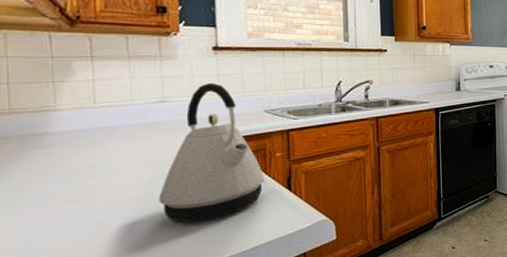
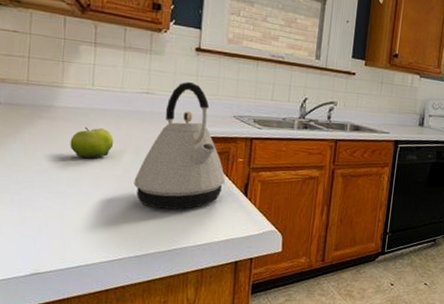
fruit: none [73,148,129,184] -> present [70,127,114,158]

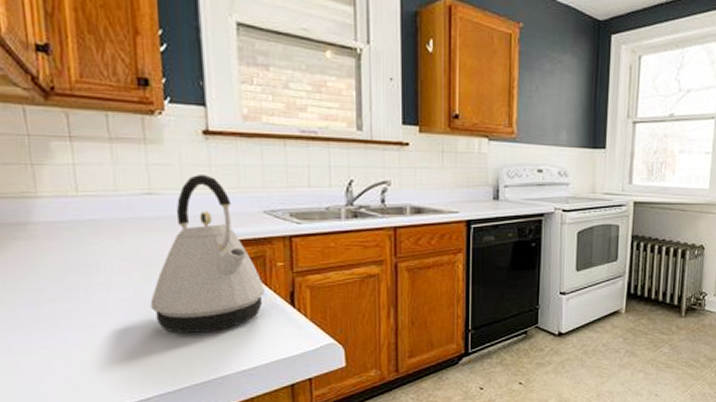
fruit: present [70,127,114,158] -> none [59,244,117,282]

